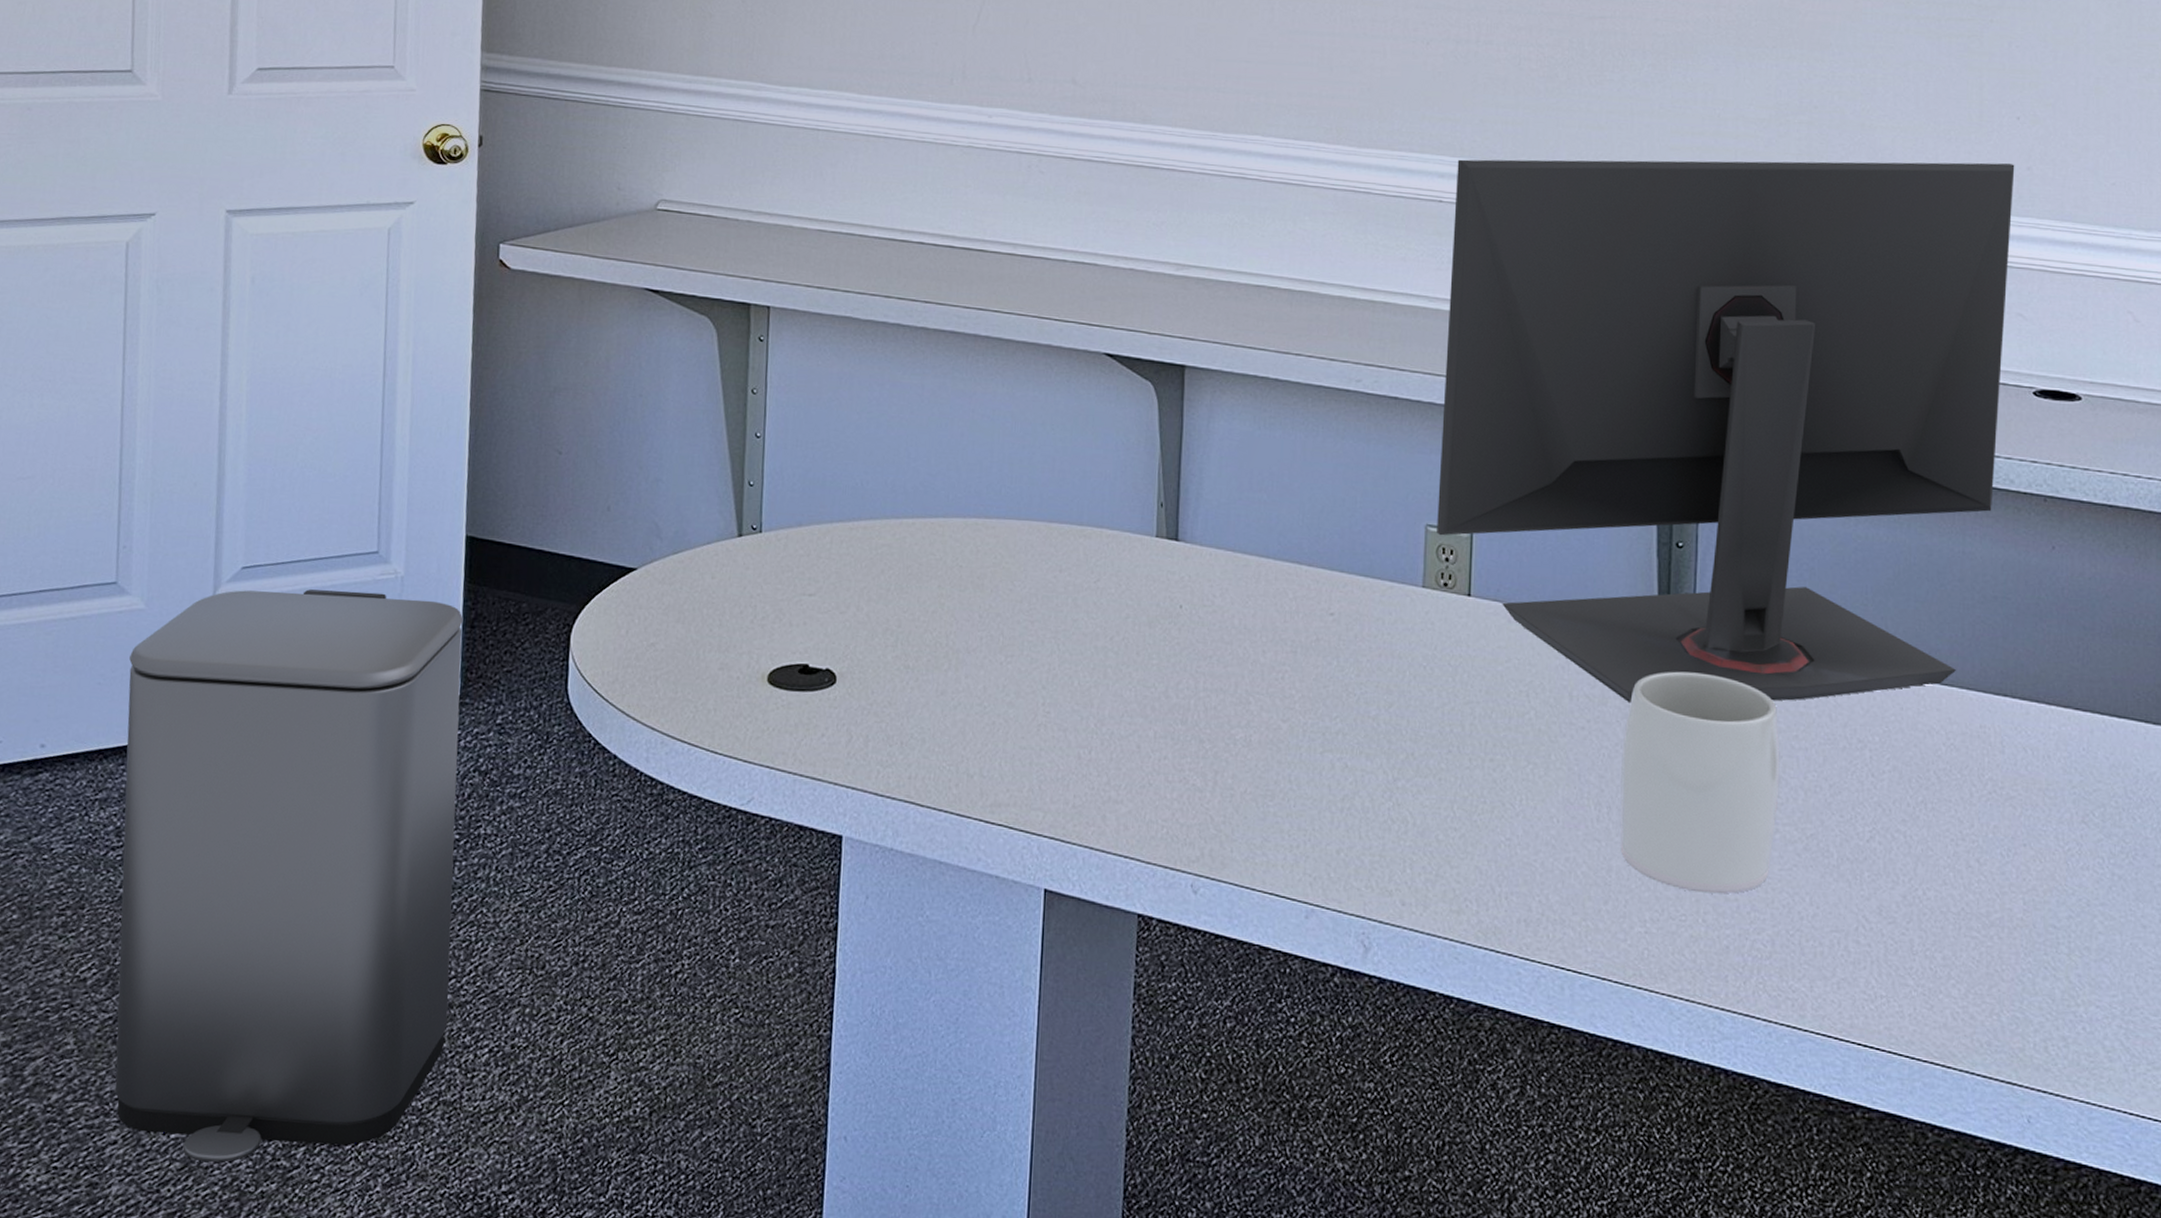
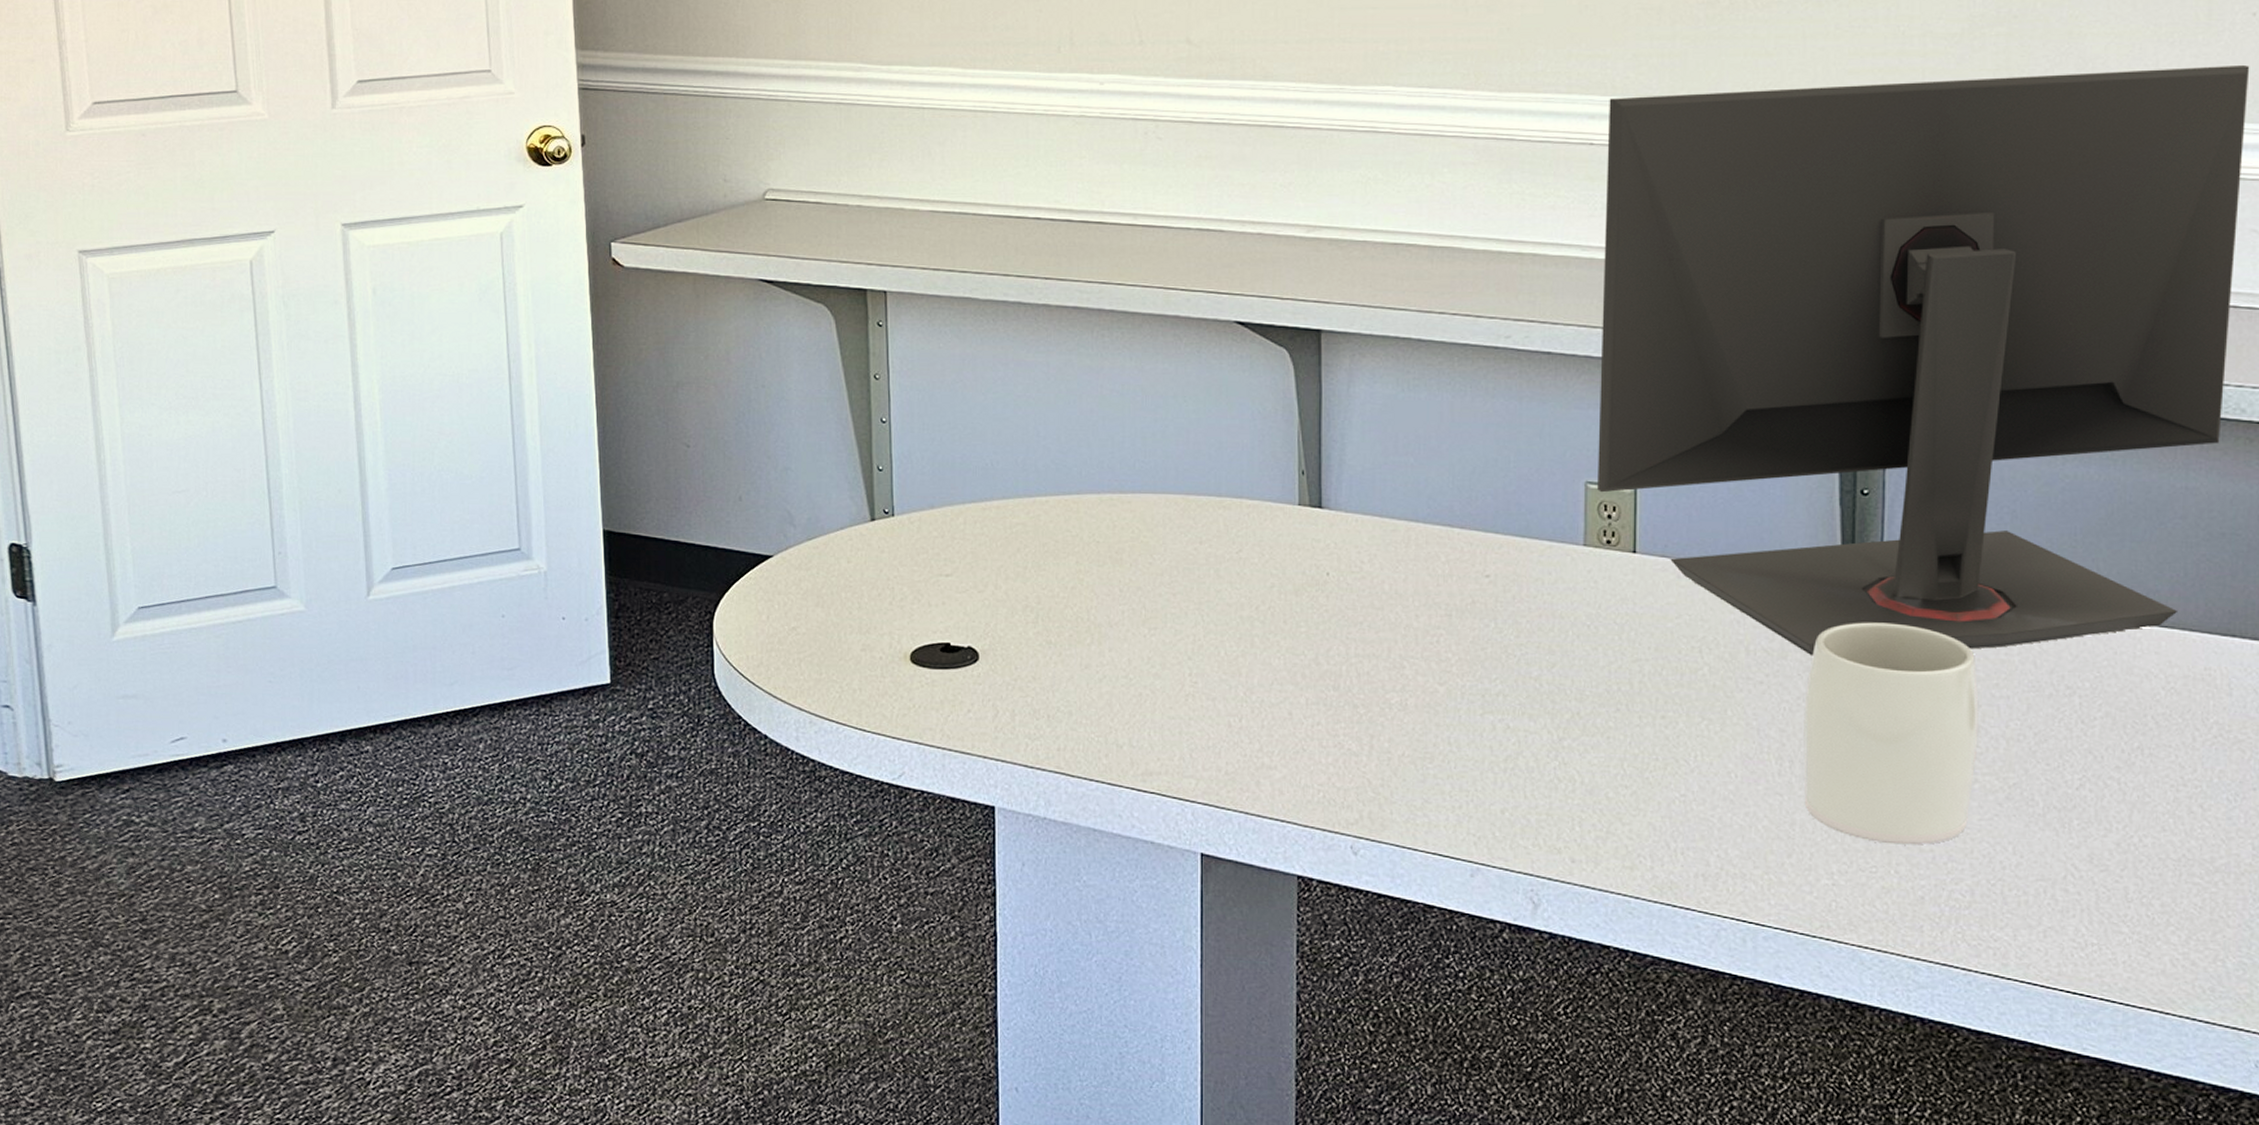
pedal bin: present [114,589,463,1163] -> none [296,586,627,1114]

